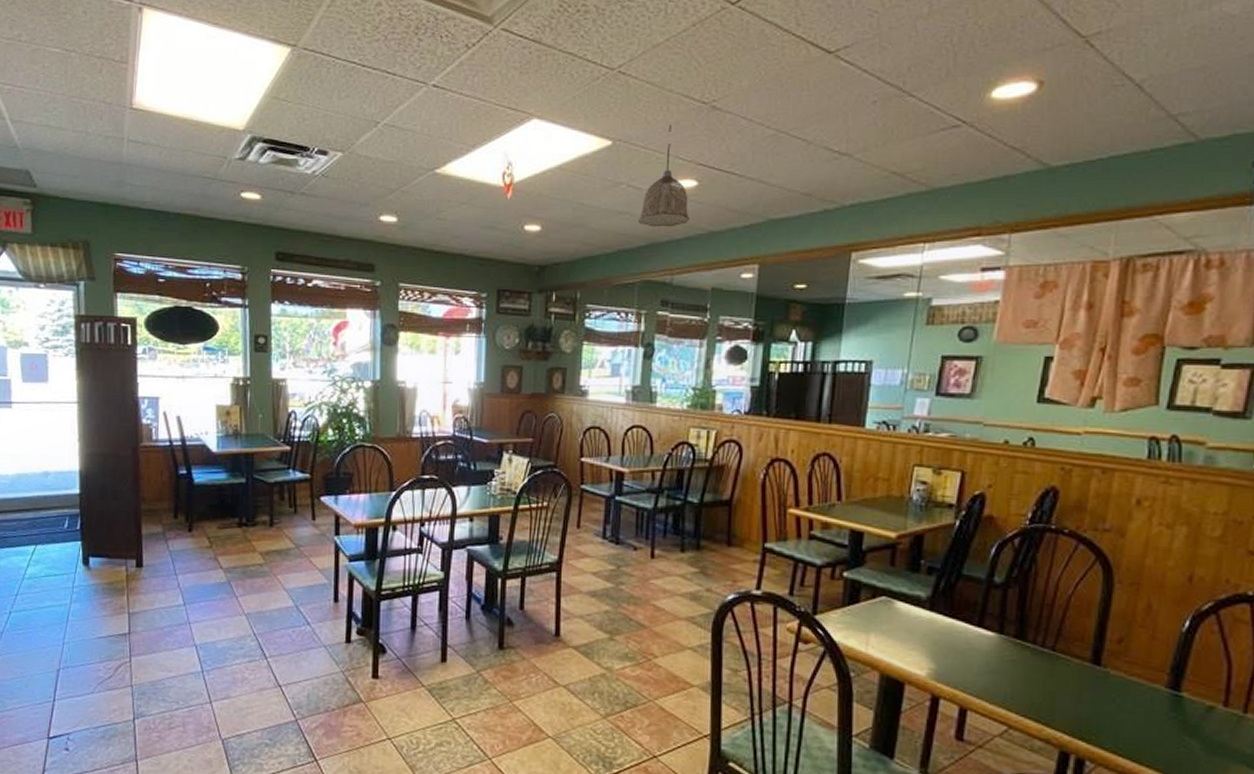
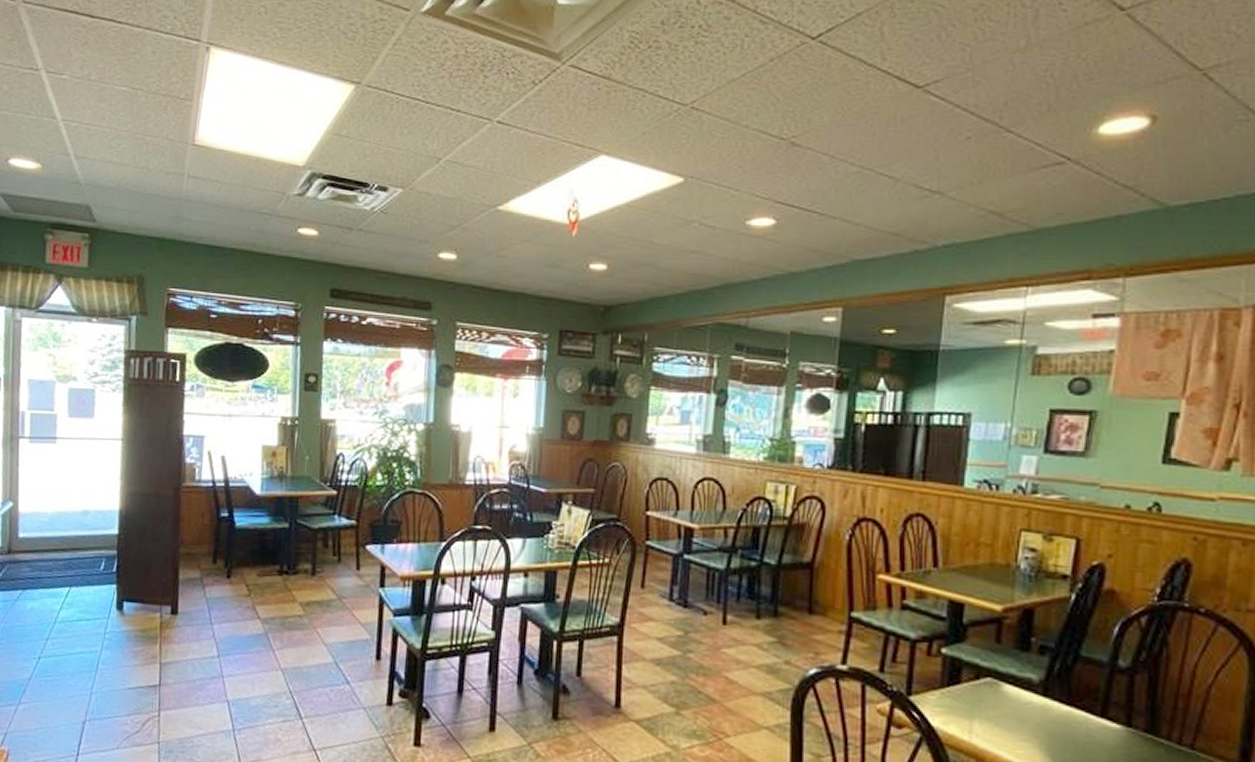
pendant lamp: present [637,125,689,227] -> none [710,161,767,267]

